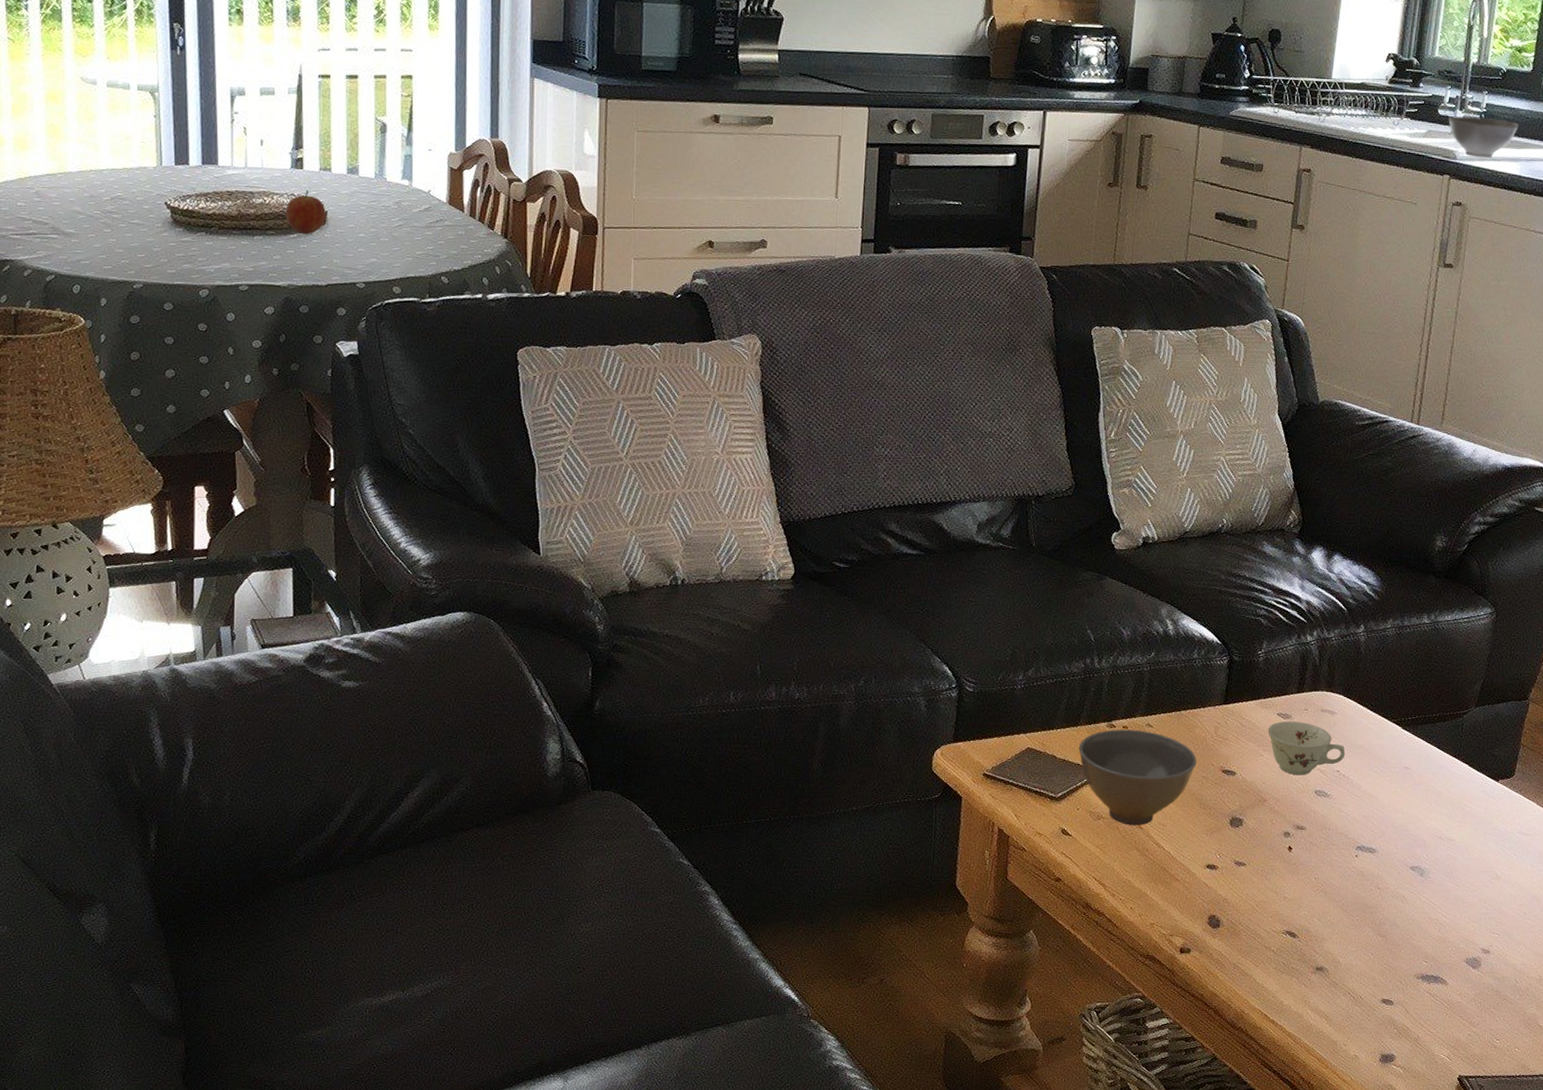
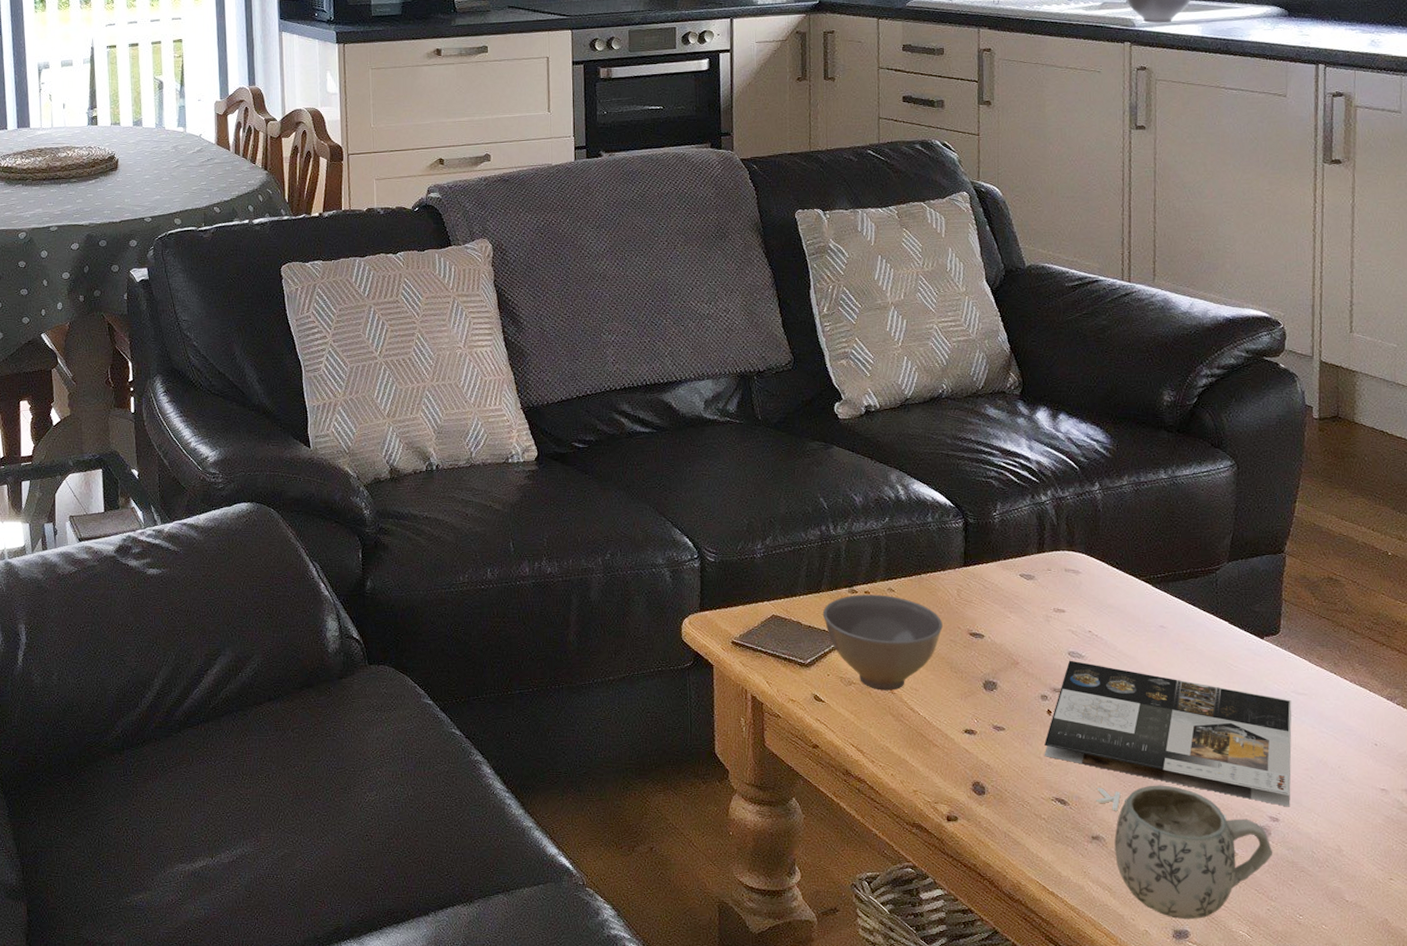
fruit: present [285,190,326,235] -> none [85,142,117,180]
teacup: present [1268,721,1346,776] -> none [1012,581,1096,637]
magazine: none [1280,798,1516,952] -> present [1044,660,1292,819]
mug: none [1335,919,1481,1045] -> present [1114,785,1273,920]

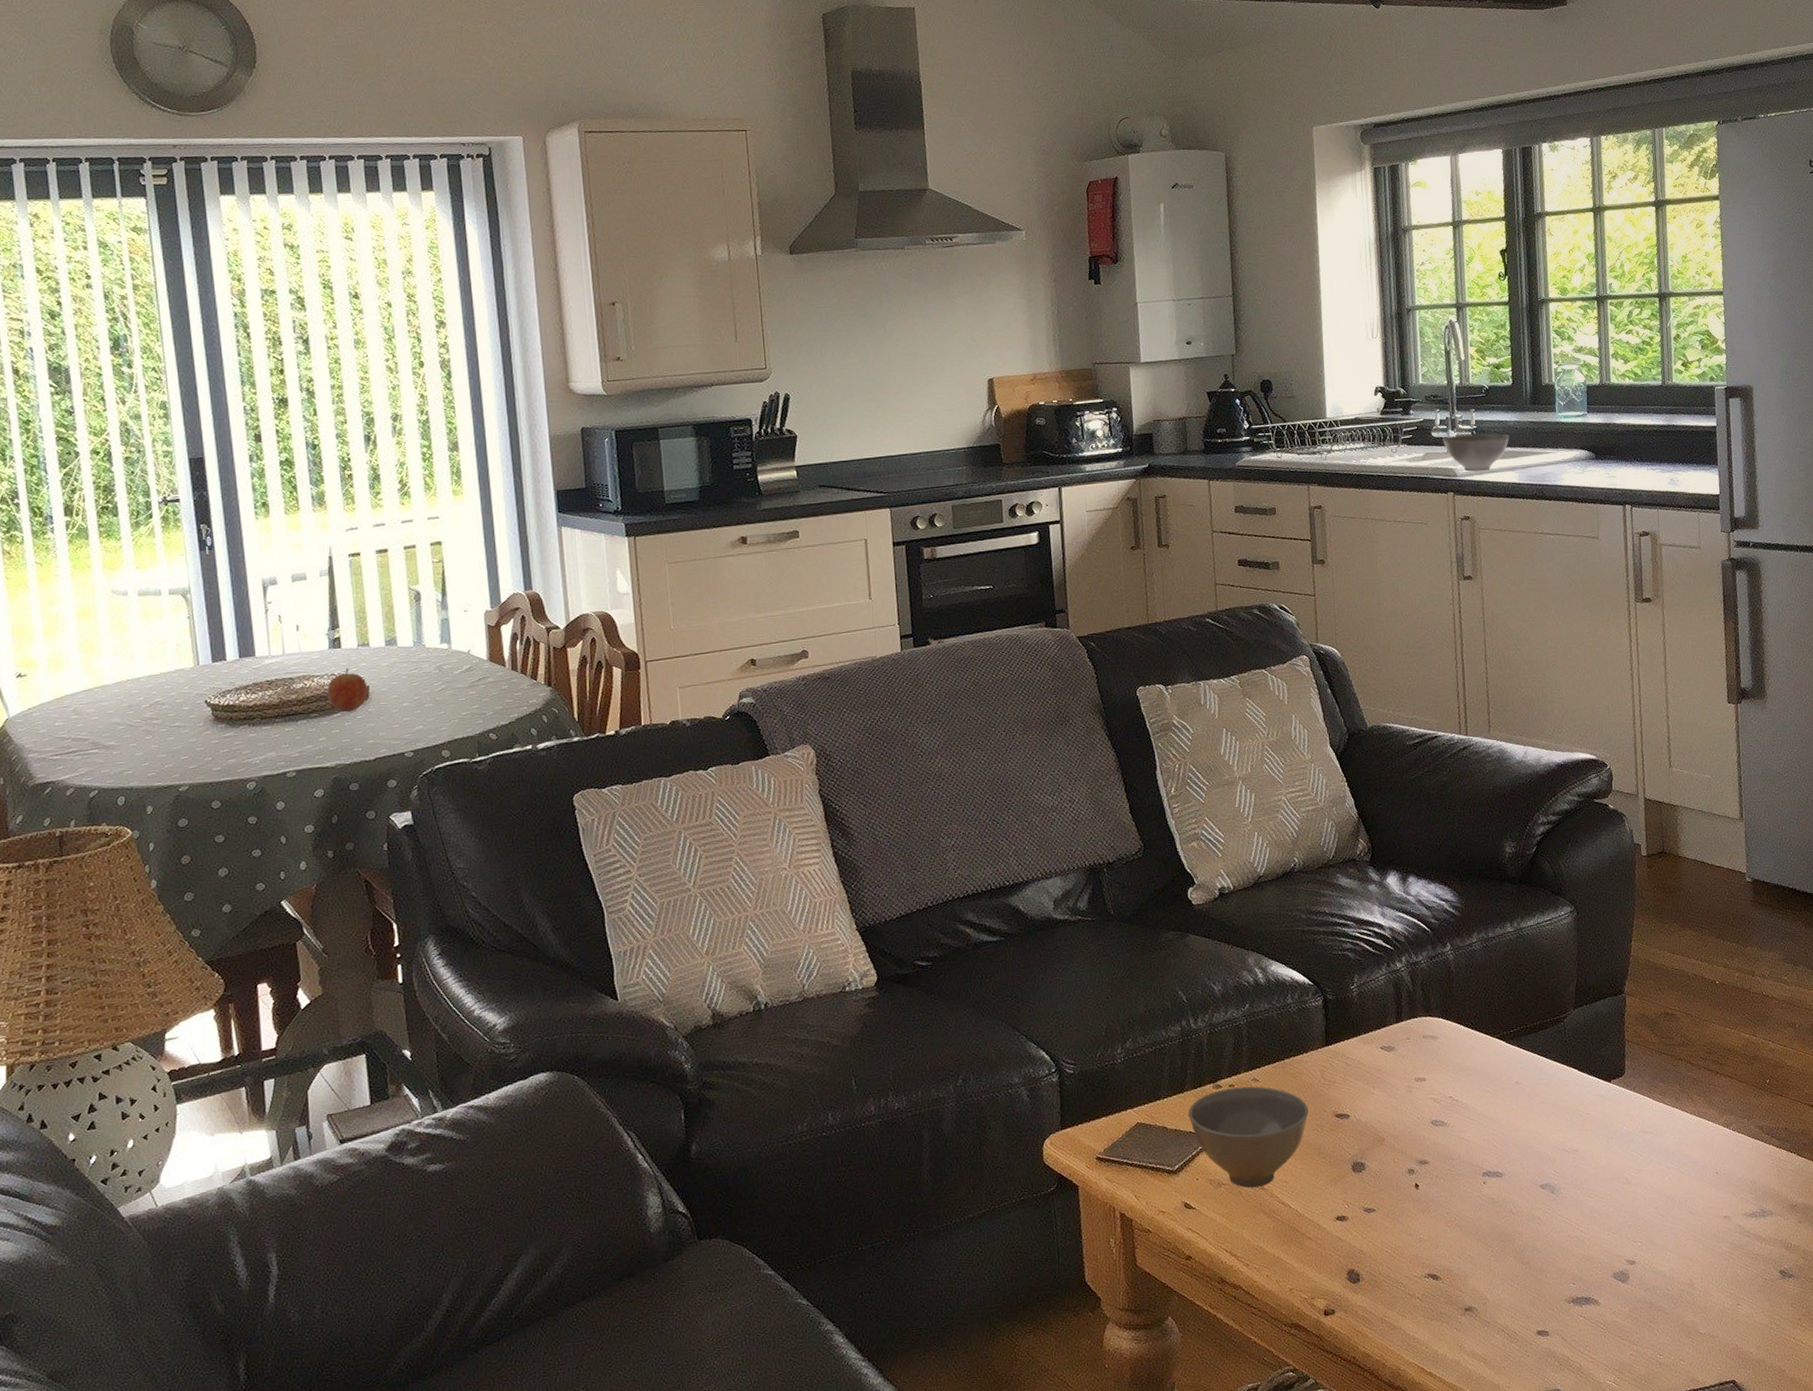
fruit: none [85,142,117,180] -> present [327,668,368,712]
magazine: present [1044,660,1292,819] -> none [1414,1129,1645,1279]
mug: present [1114,785,1273,920] -> none [1486,1244,1633,1379]

